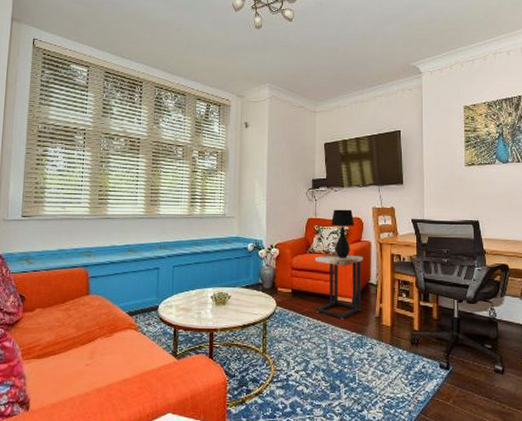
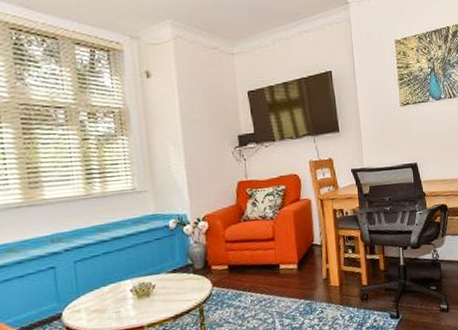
side table: present [314,253,363,320] -> none [250,216,308,289]
table lamp: present [331,209,355,259] -> none [265,166,292,223]

